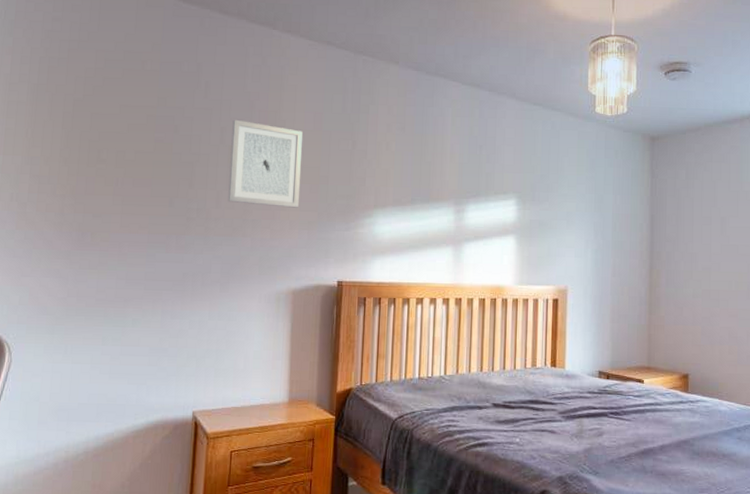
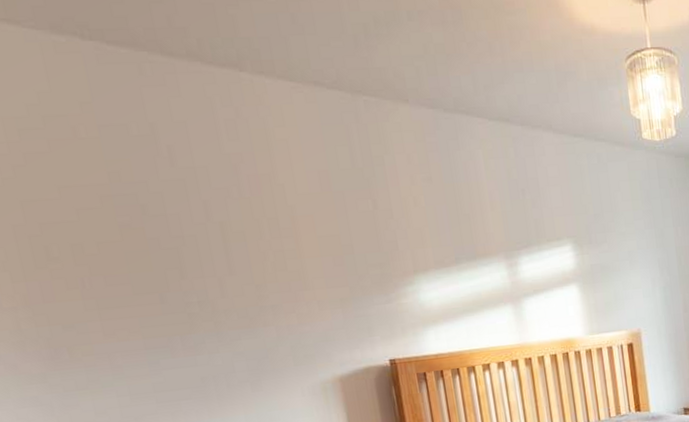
wall art: present [228,119,303,208] -> none [216,189,324,289]

